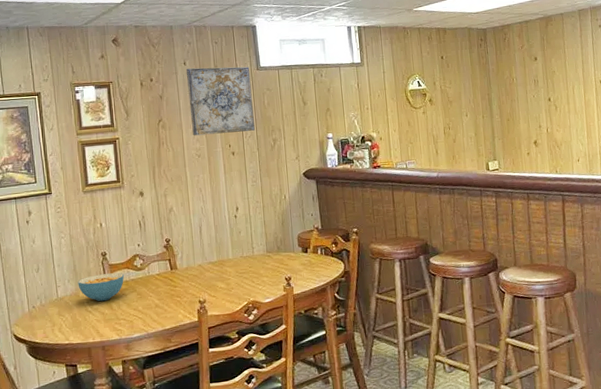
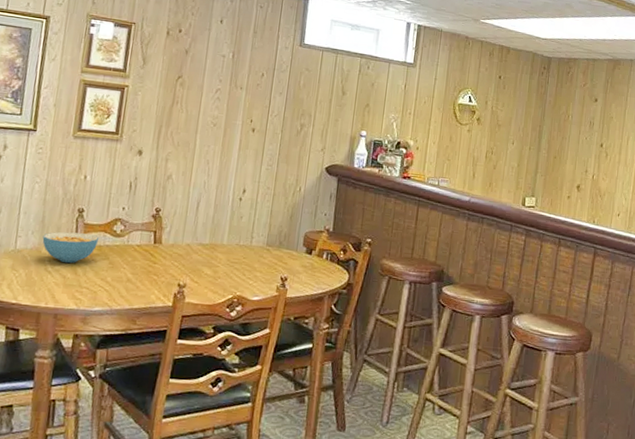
wall art: present [186,67,255,136] -> none [213,27,292,110]

